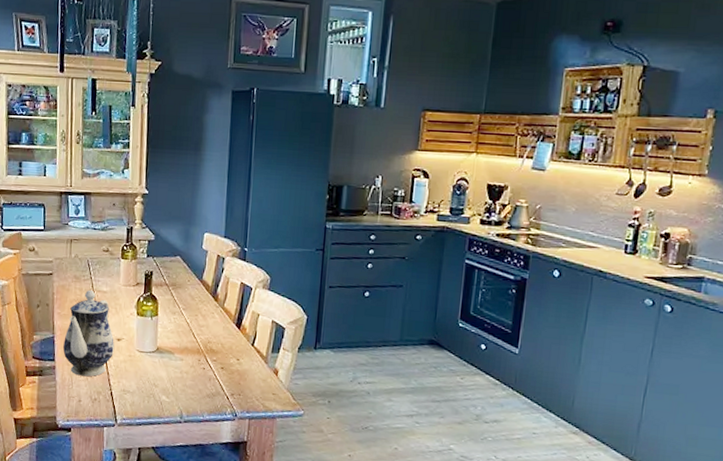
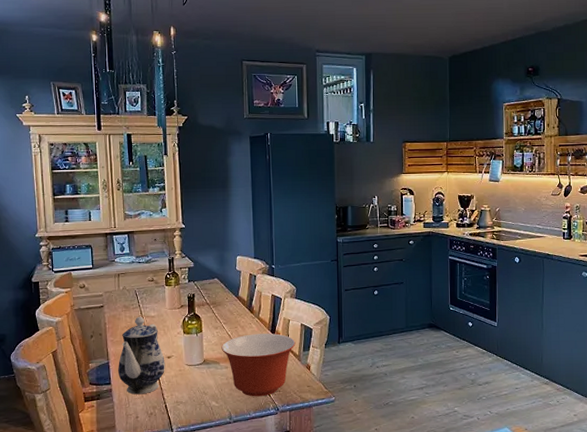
mixing bowl: none [177,325,264,398] -> present [221,333,296,397]

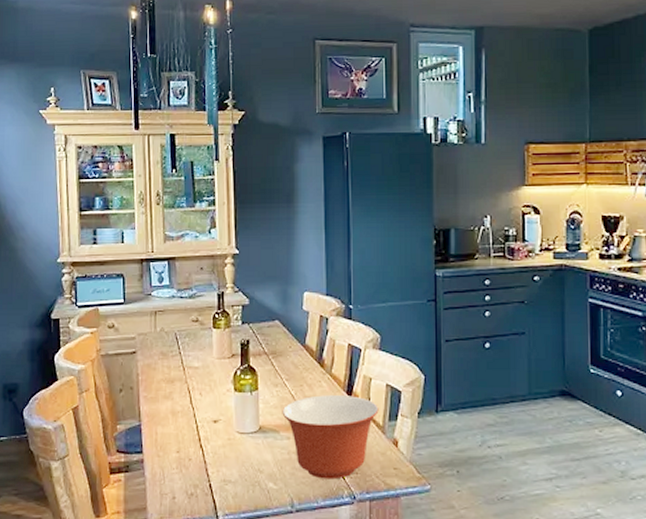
teapot: present [118,316,165,395] -> none [152,366,210,468]

